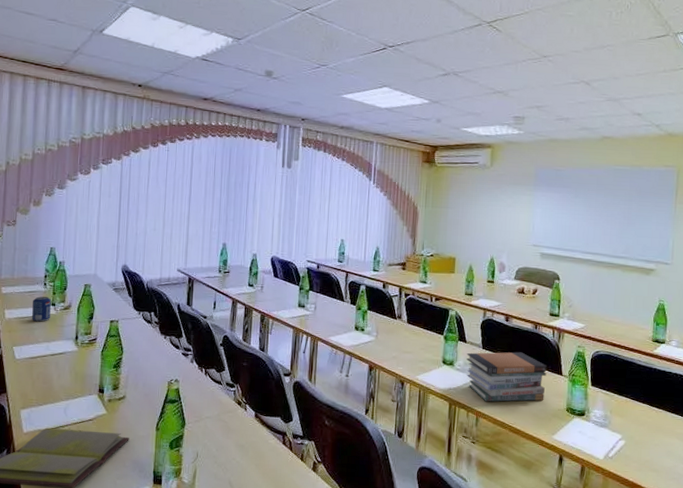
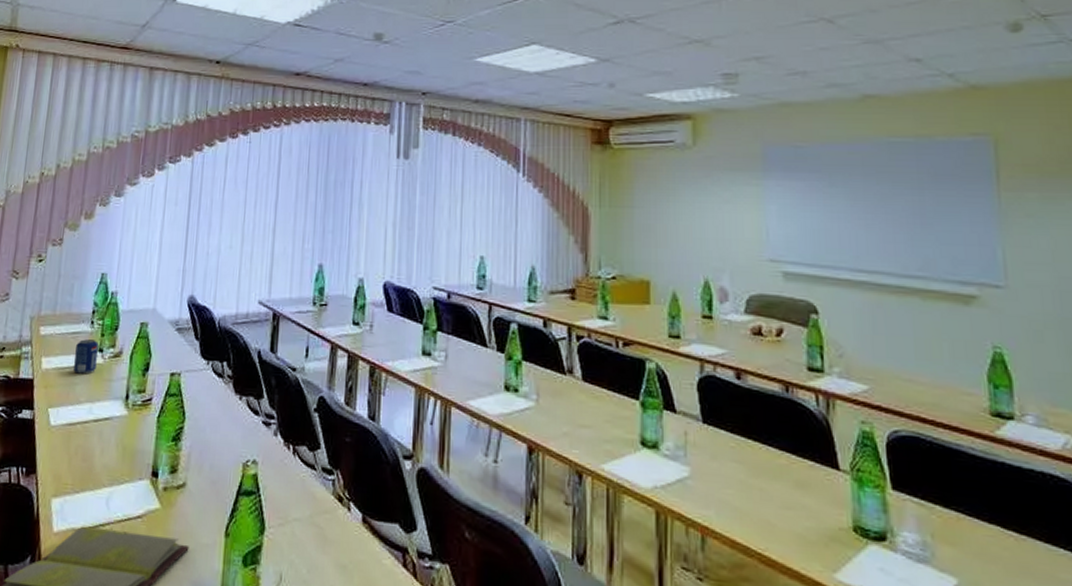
book stack: present [466,352,547,402] -> none [678,429,813,513]

